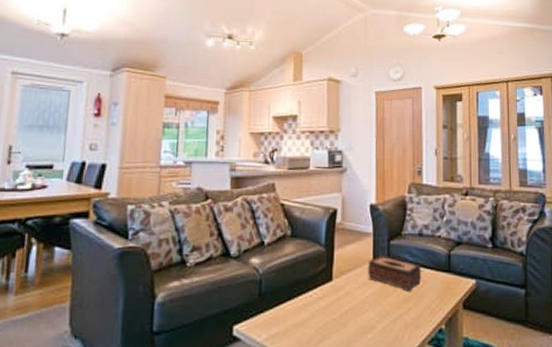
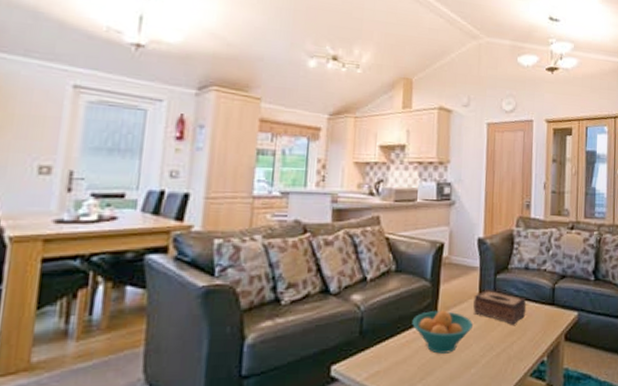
fruit bowl: none [308,274,368,318] -> present [412,310,473,354]

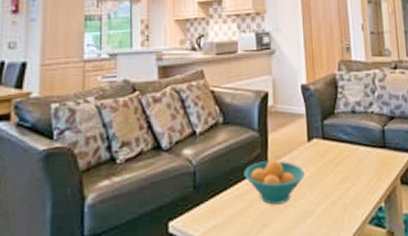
tissue box: present [473,290,527,325] -> none [303,136,358,171]

